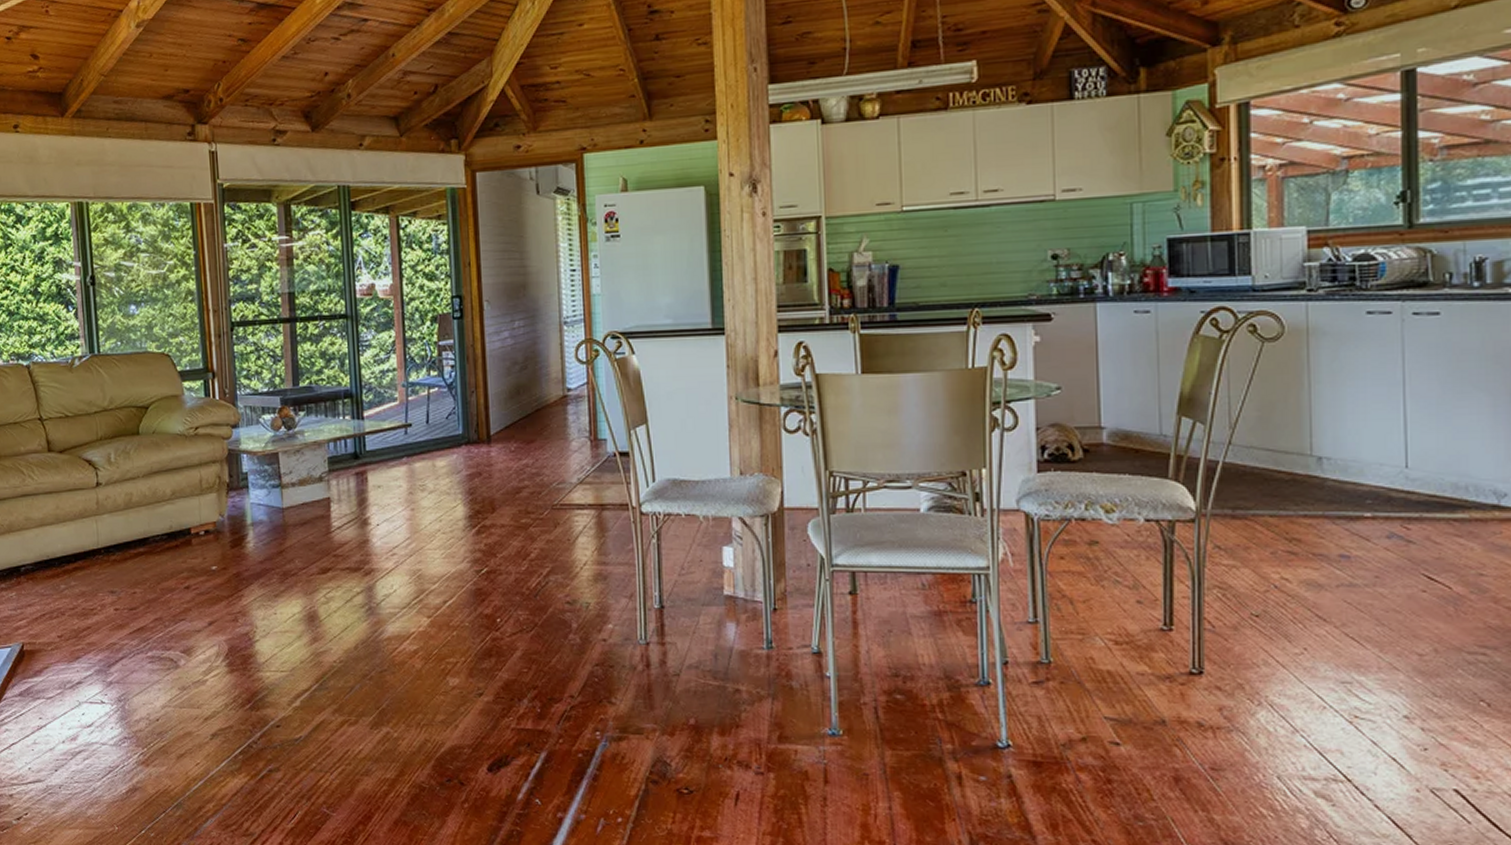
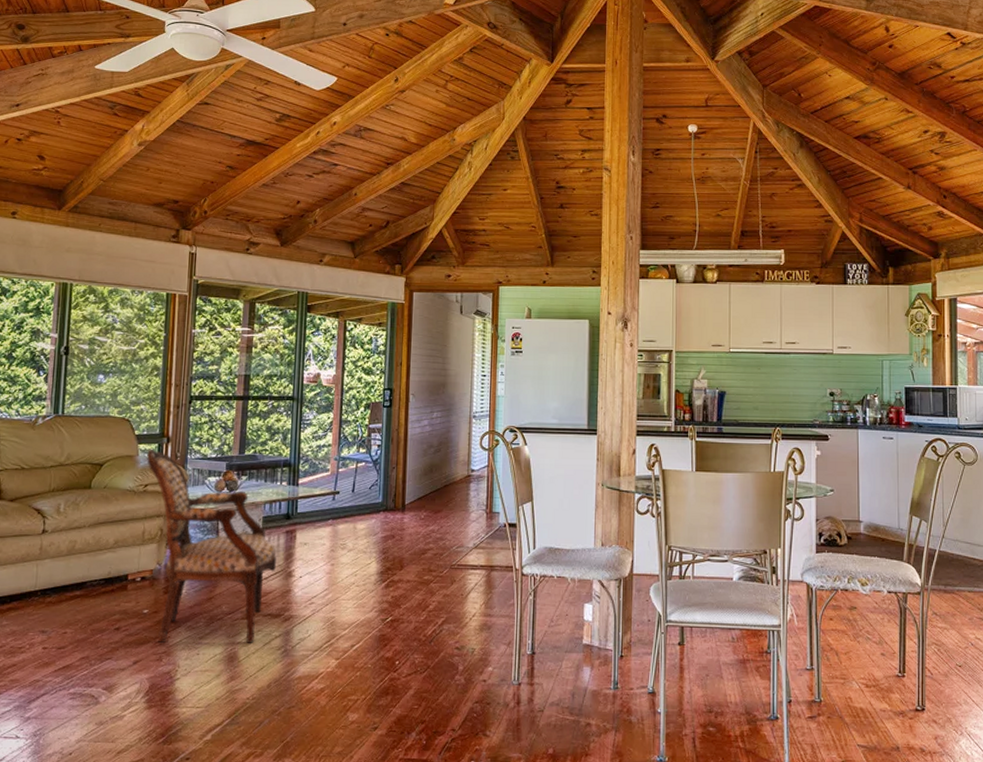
armchair: none [192,386,350,601] -> present [146,449,277,643]

